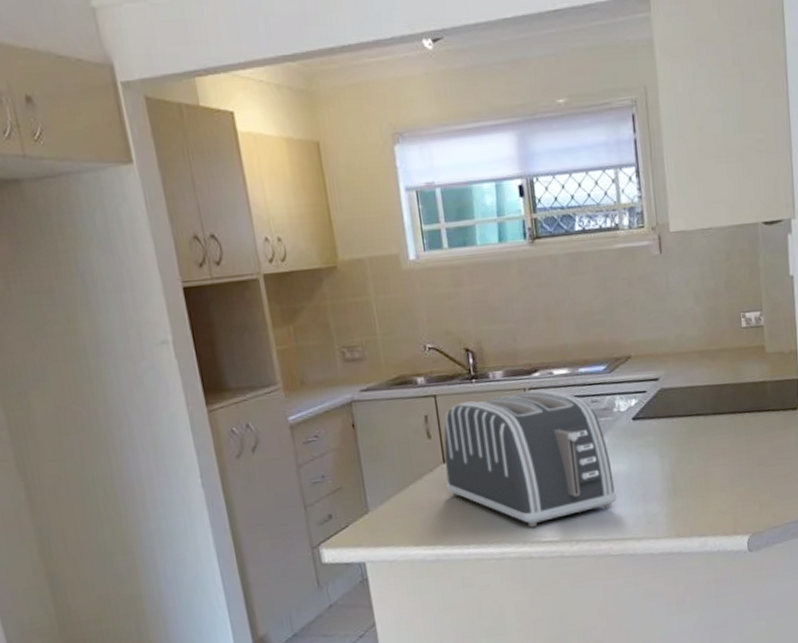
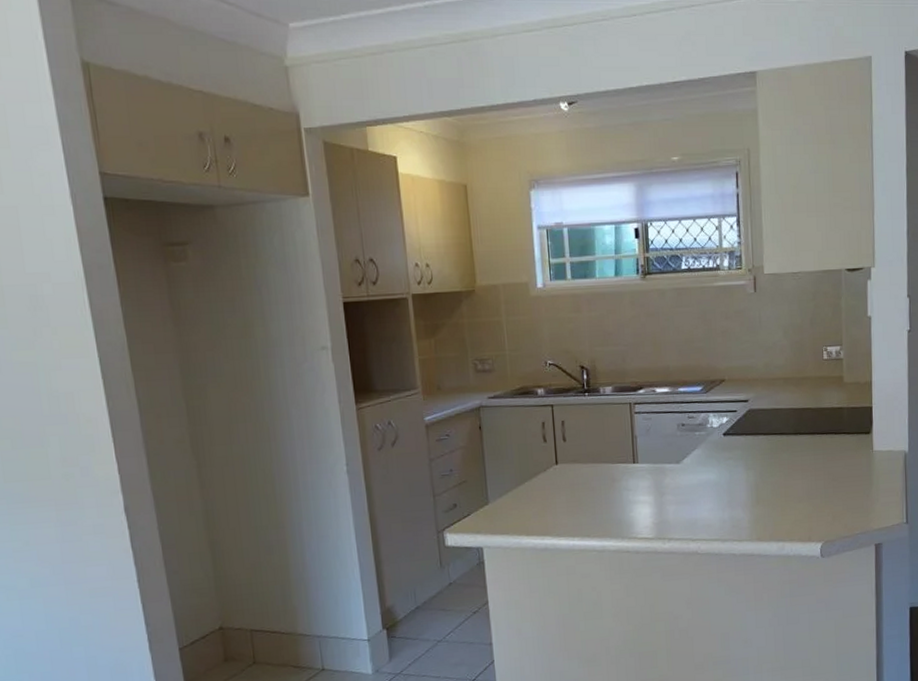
toaster: present [444,390,617,528] -> none [557,404,706,525]

